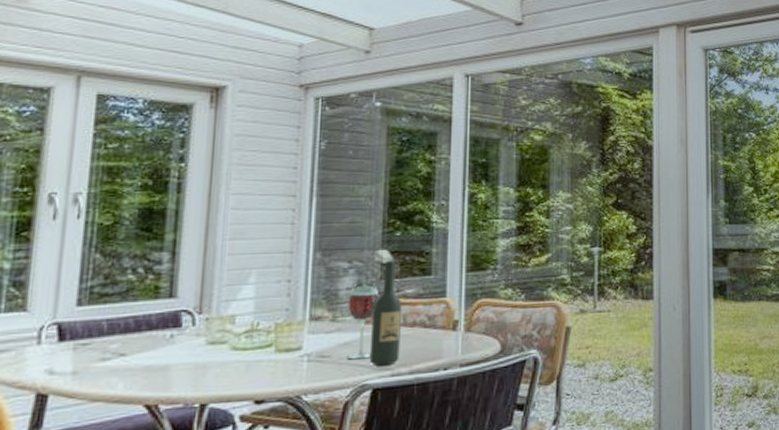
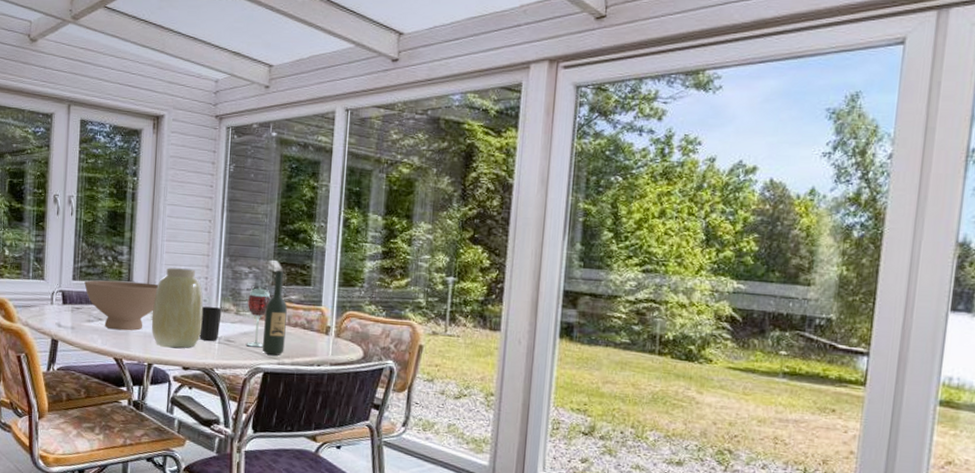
bowl: none [97,296,218,366] -> present [84,280,159,331]
vase: none [205,272,285,378] -> present [151,268,204,348]
cup: none [279,316,312,361] -> present [199,306,222,341]

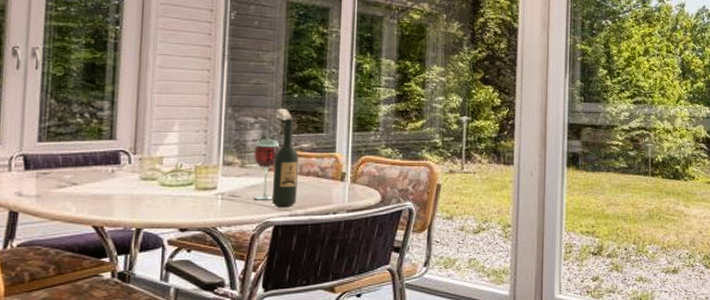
bowl: present [84,280,159,331] -> none [53,139,149,194]
vase: present [151,268,204,348] -> none [140,122,203,209]
cup: present [199,306,222,341] -> none [199,161,225,198]

